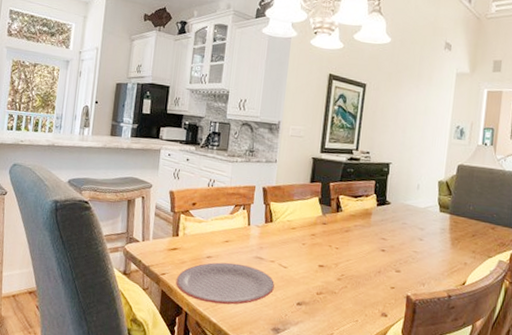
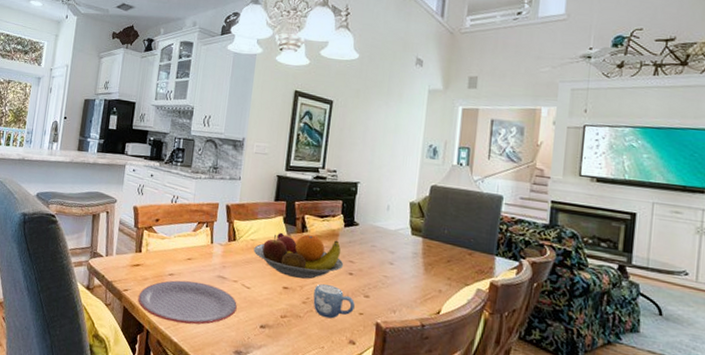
fruit bowl: none [290,212,377,257] -> present [253,232,344,279]
mug: none [347,261,387,294] -> present [313,284,355,319]

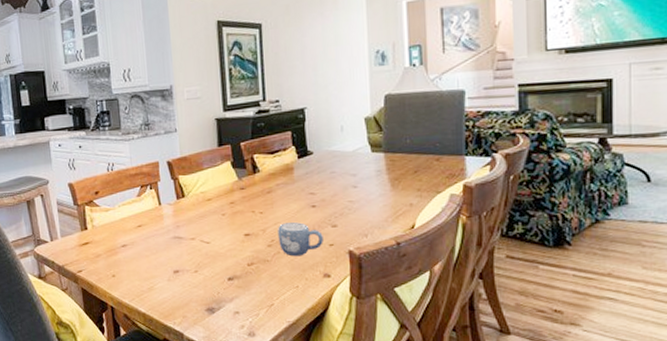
plate: present [138,280,237,325] -> none [94,247,200,293]
fruit bowl: present [253,232,344,279] -> none [206,174,305,222]

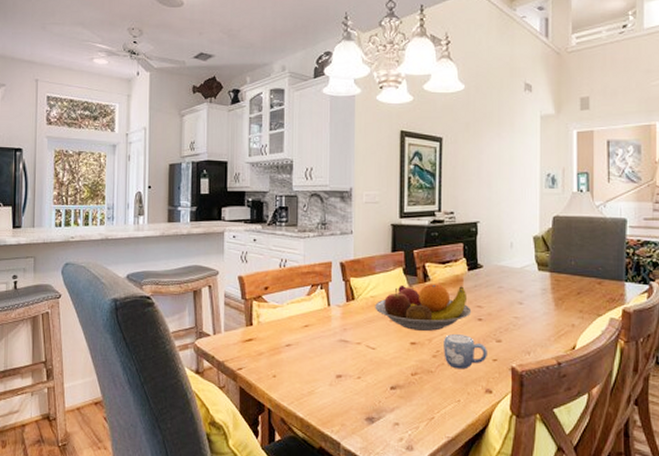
fruit bowl: none [206,174,305,222] -> present [375,284,472,331]

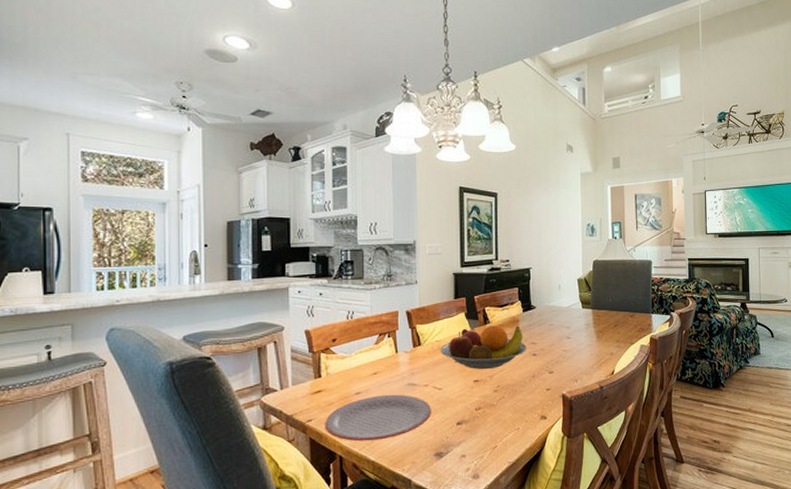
plate: none [254,349,363,397] -> present [325,394,431,442]
mug: present [444,334,487,370] -> none [503,369,542,401]

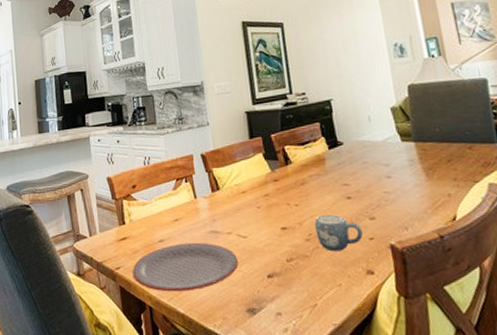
fruit bowl: present [440,325,527,369] -> none [240,165,340,215]
mug: none [503,369,542,401] -> present [314,215,363,252]

